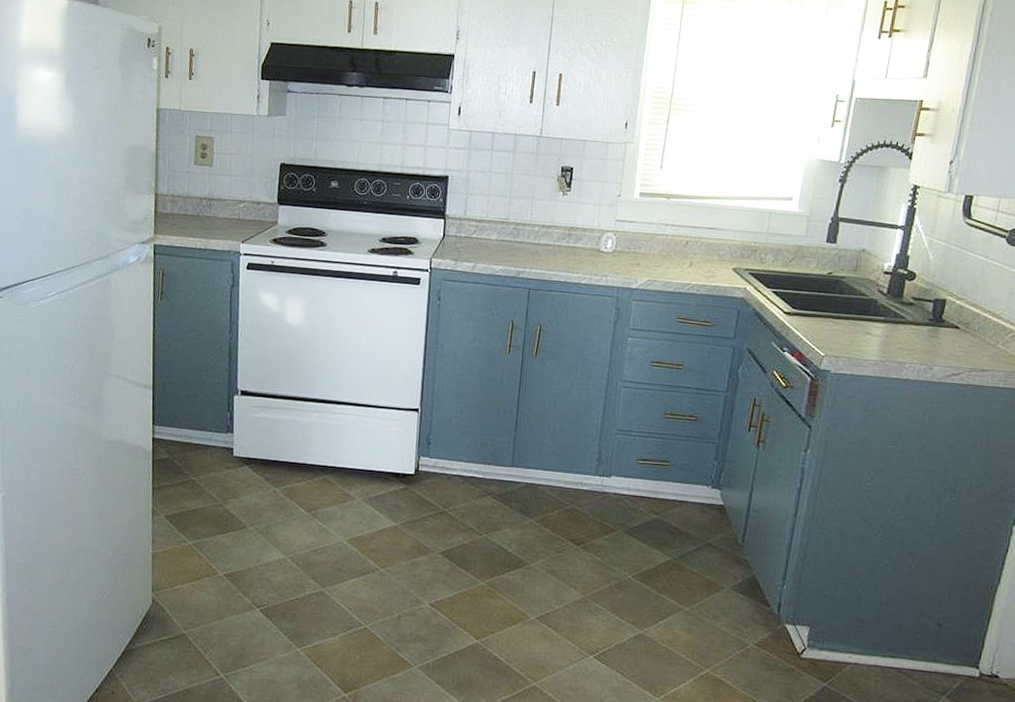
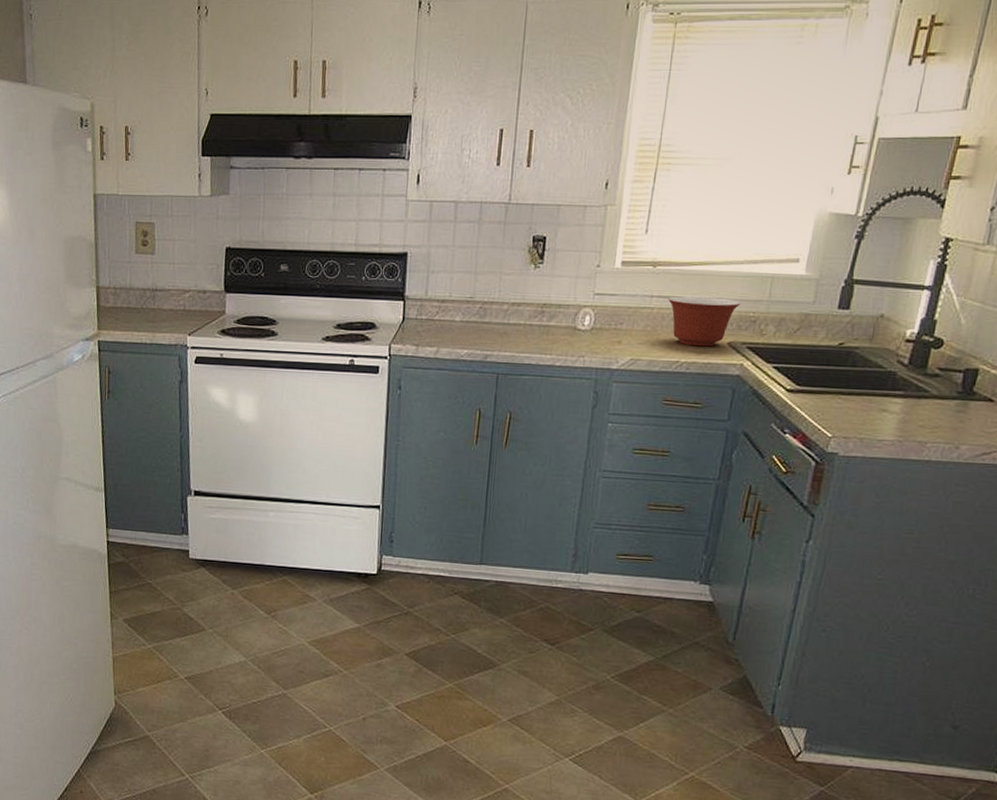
mixing bowl: none [680,225,743,272] -> present [668,296,740,347]

